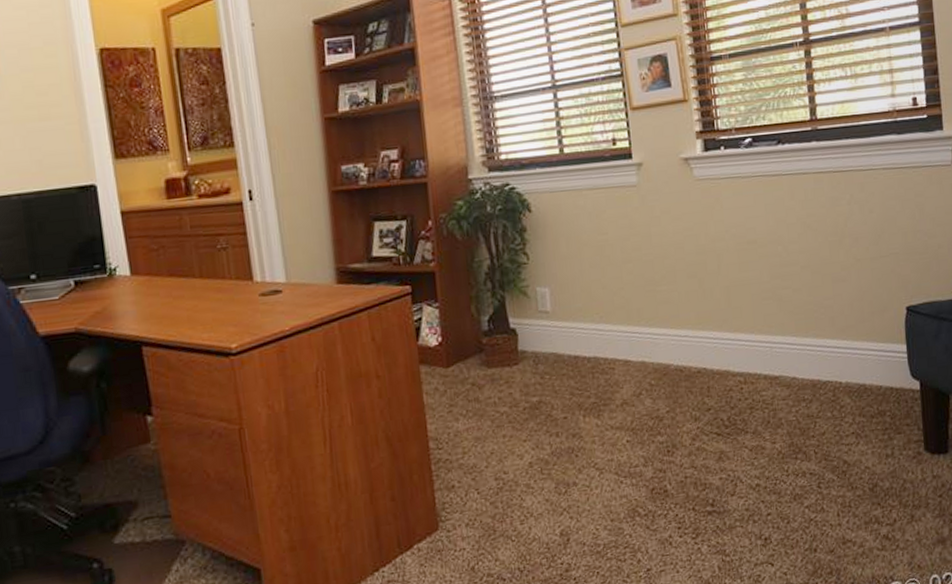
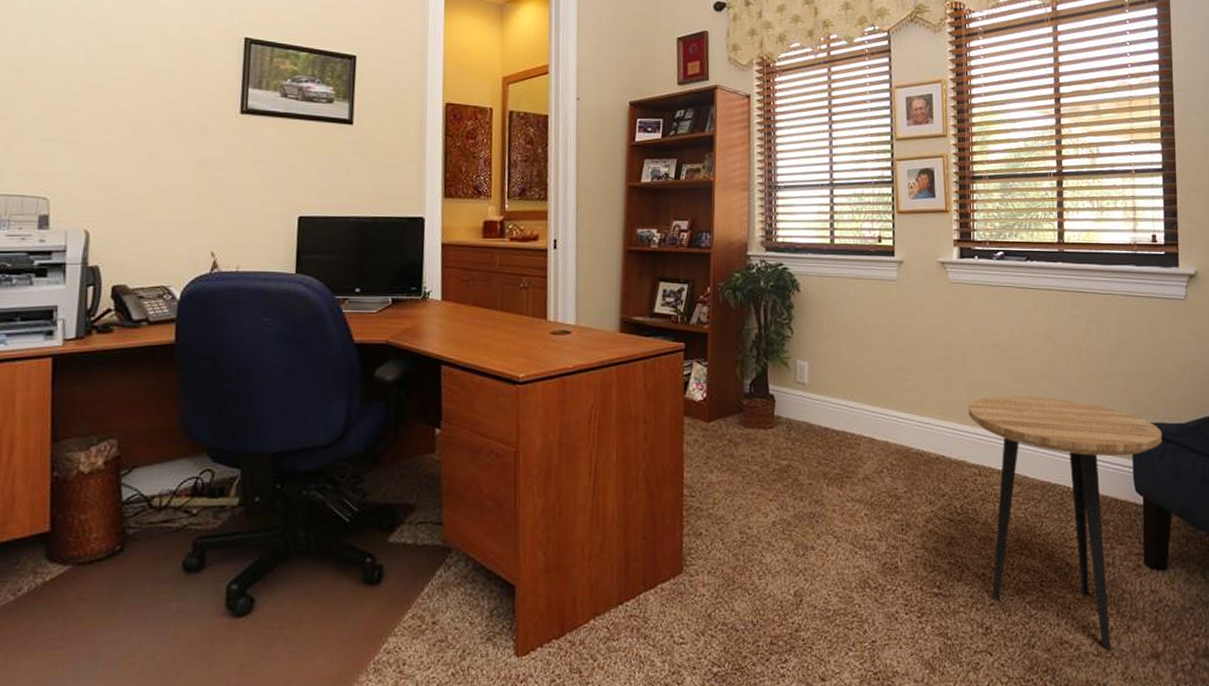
side table: none [727,290,936,543] -> present [968,395,1162,650]

